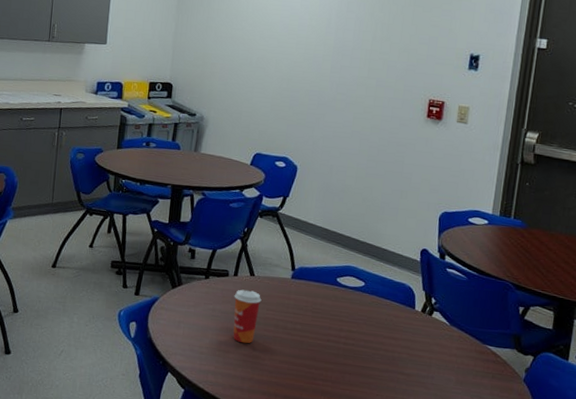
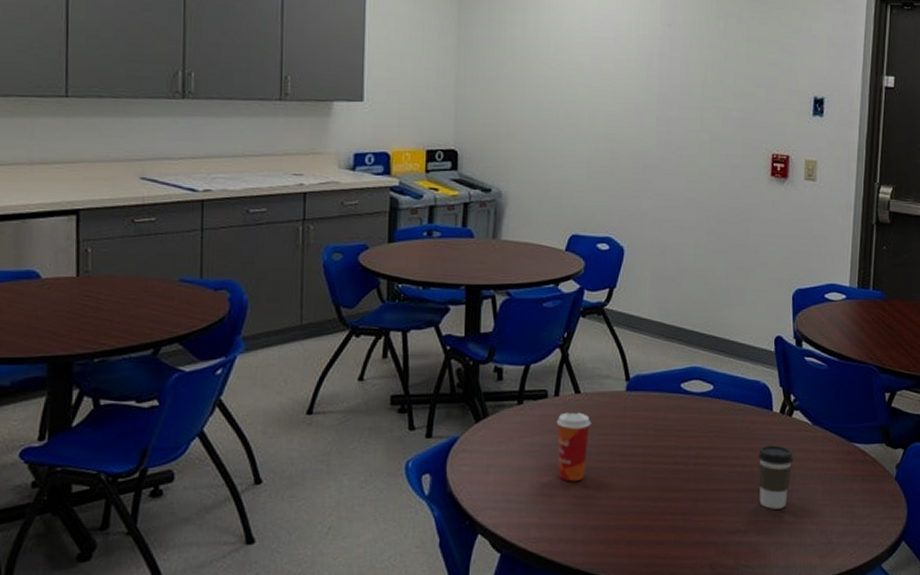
coffee cup: none [398,336,431,391] -> present [757,445,794,509]

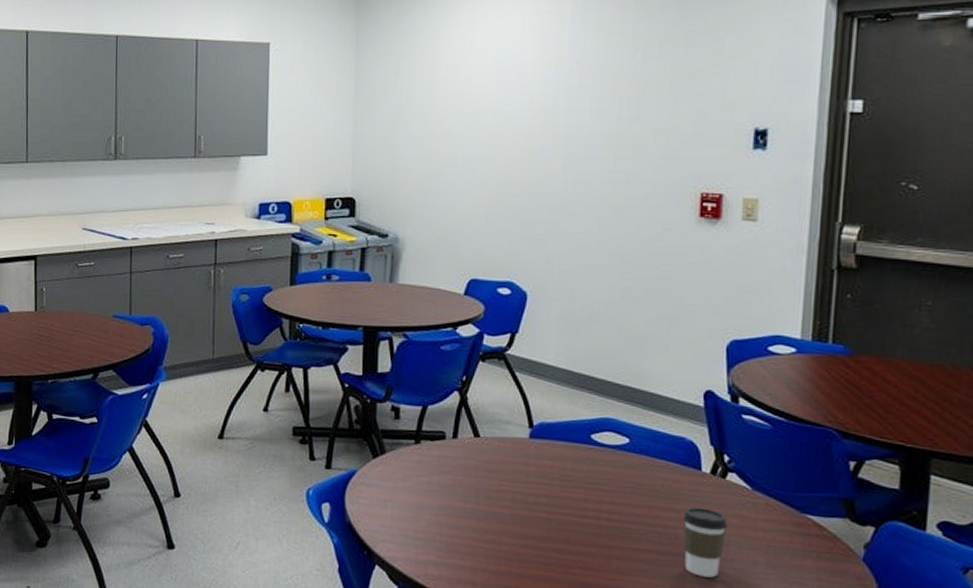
paper cup: present [556,412,592,482] -> none [454,455,492,525]

